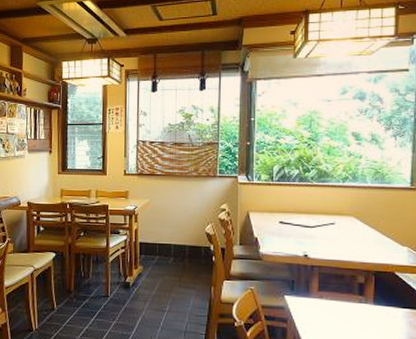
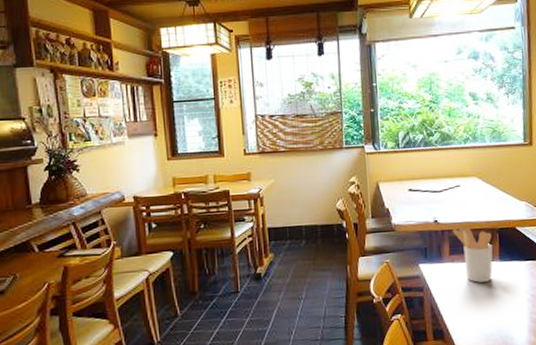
utensil holder: none [322,265,367,324] -> present [452,227,493,283]

